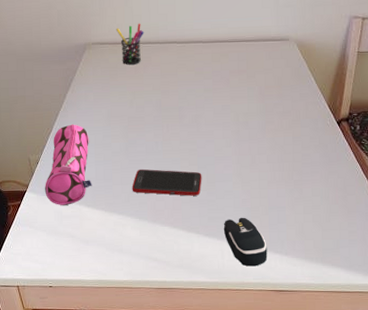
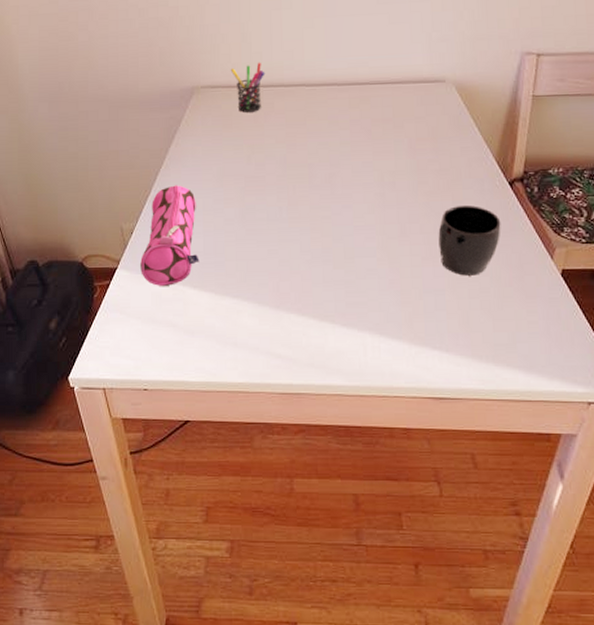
cell phone: present [132,169,202,196] -> none [249,240,338,275]
computer mouse: present [223,217,268,267] -> none [365,302,423,366]
mug: none [281,140,330,196] -> present [438,206,501,276]

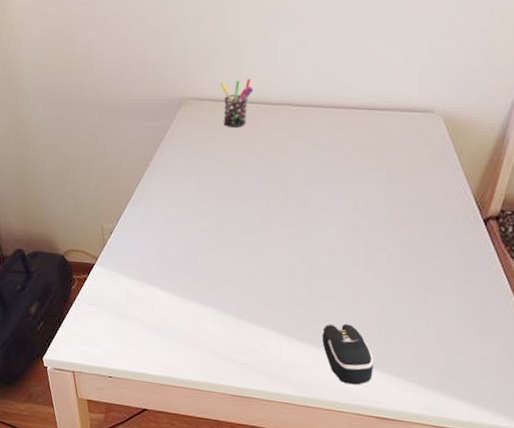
pencil case: present [140,185,200,286] -> none [116,192,174,286]
computer mouse: none [365,302,423,366] -> present [322,323,374,385]
mug: present [438,206,501,276] -> none [403,238,469,307]

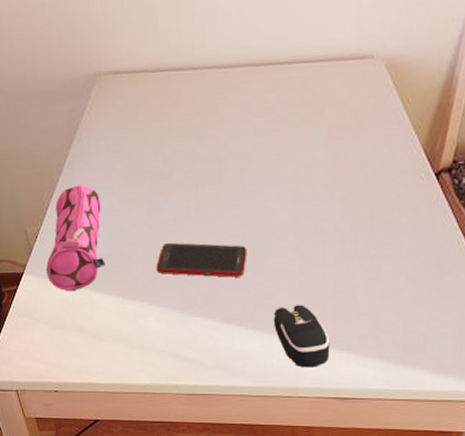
pencil case: none [116,192,174,286] -> present [46,184,106,291]
cell phone: none [217,252,304,292] -> present [156,242,247,278]
pen holder: present [220,78,254,129] -> none [135,41,174,102]

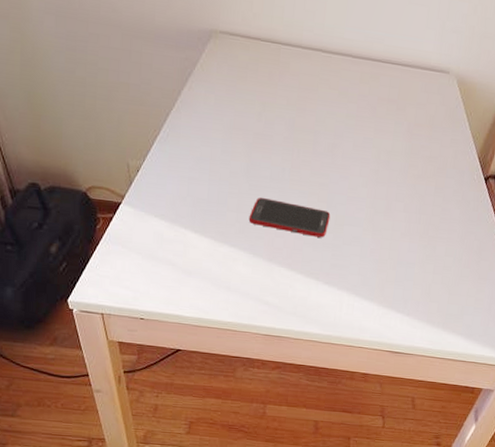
pencil case: present [46,184,106,291] -> none [144,129,204,227]
computer mouse: present [273,304,330,368] -> none [345,268,390,324]

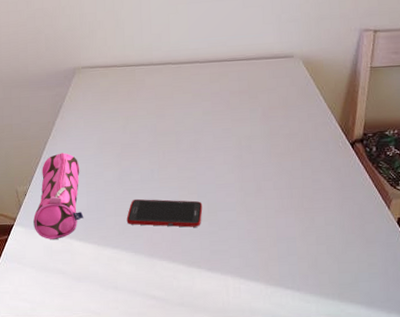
pencil case: none [144,129,204,227] -> present [33,152,84,239]

